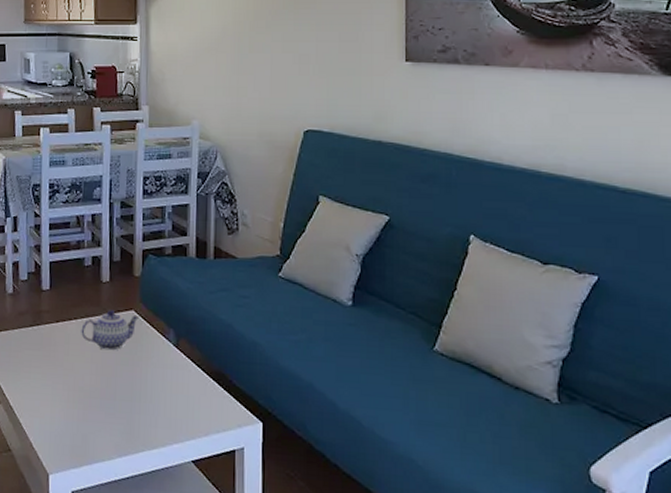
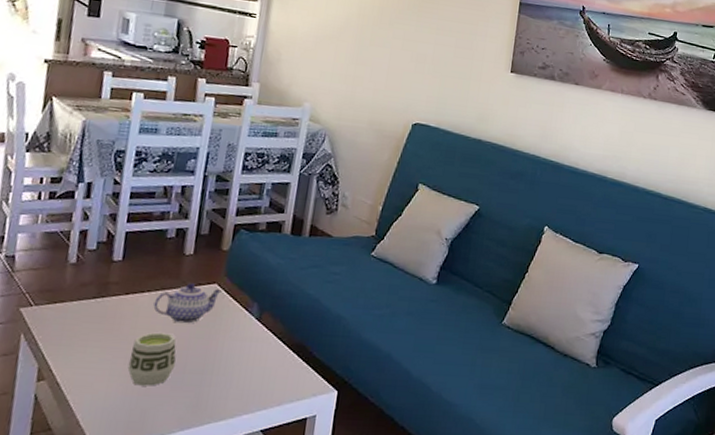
cup: none [66,359,107,412] -> present [127,332,177,386]

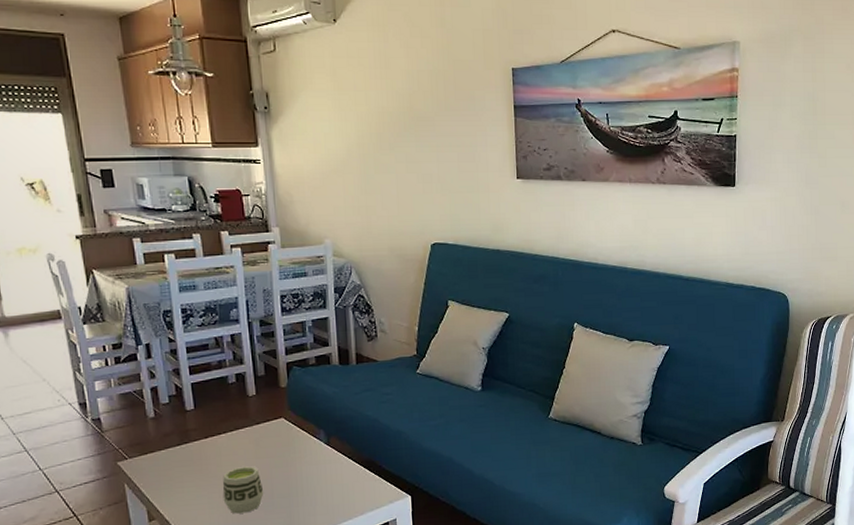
teapot: present [153,283,223,324] -> none [232,420,290,457]

